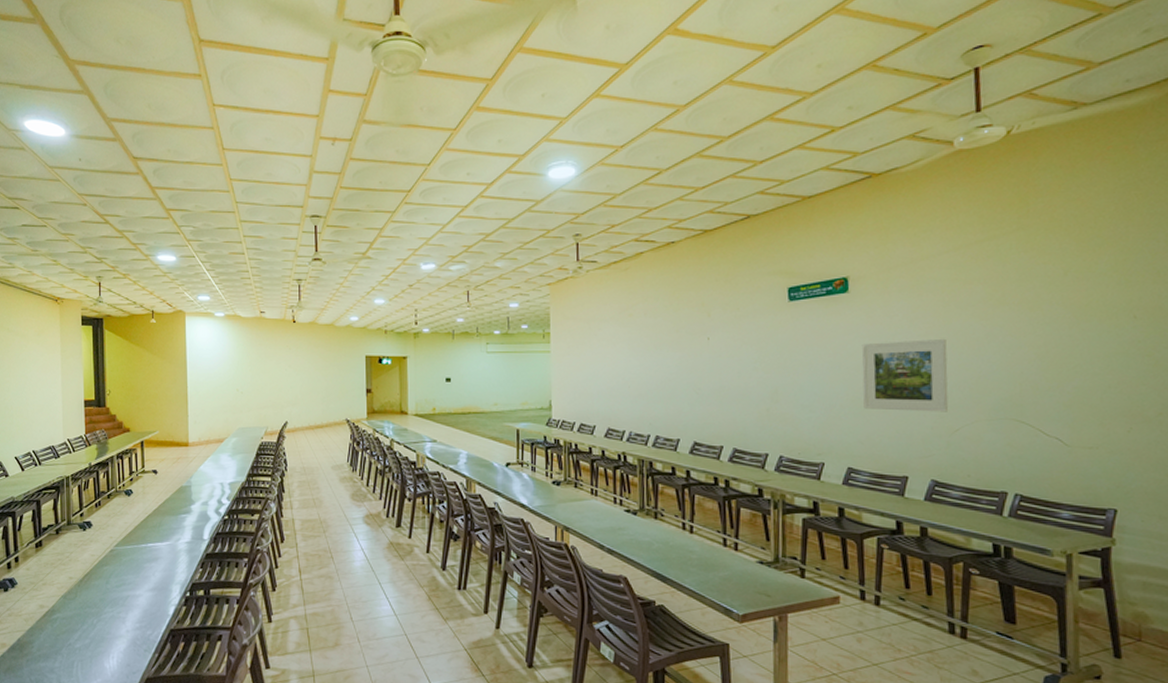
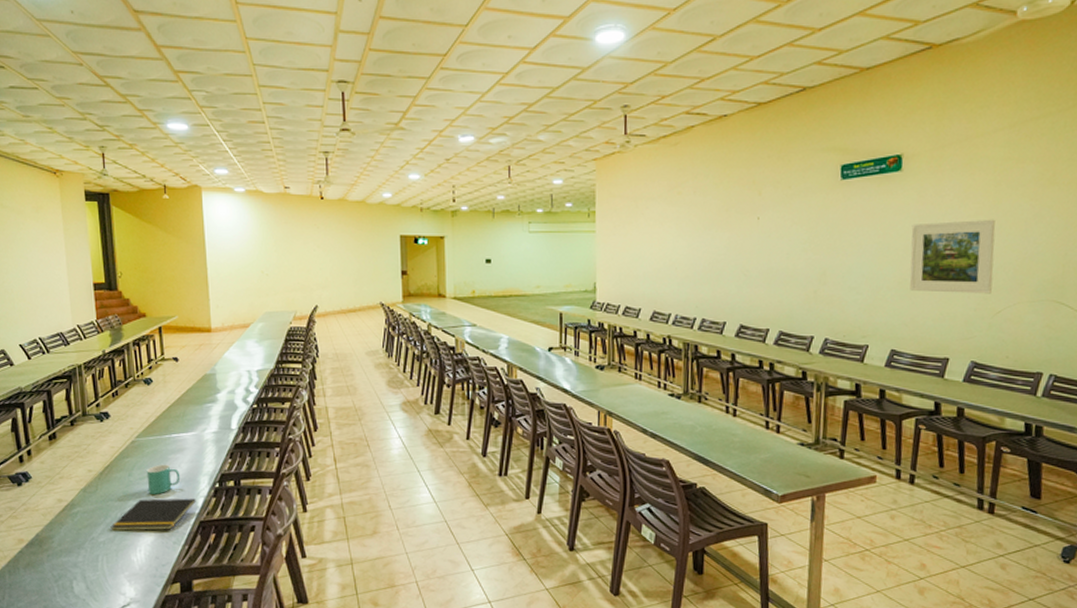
notepad: none [87,606,168,638] -> present [110,498,196,531]
mug: none [123,572,154,602] -> present [146,464,181,494]

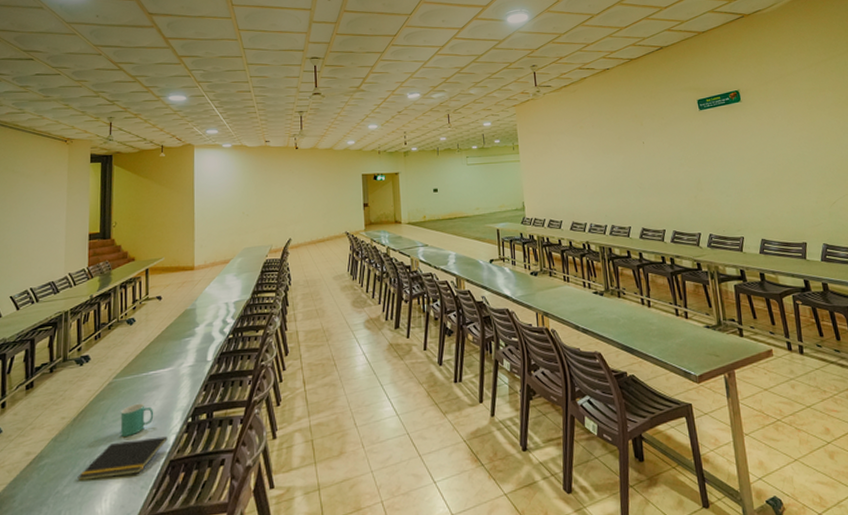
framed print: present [909,219,996,294] -> none [757,132,825,191]

